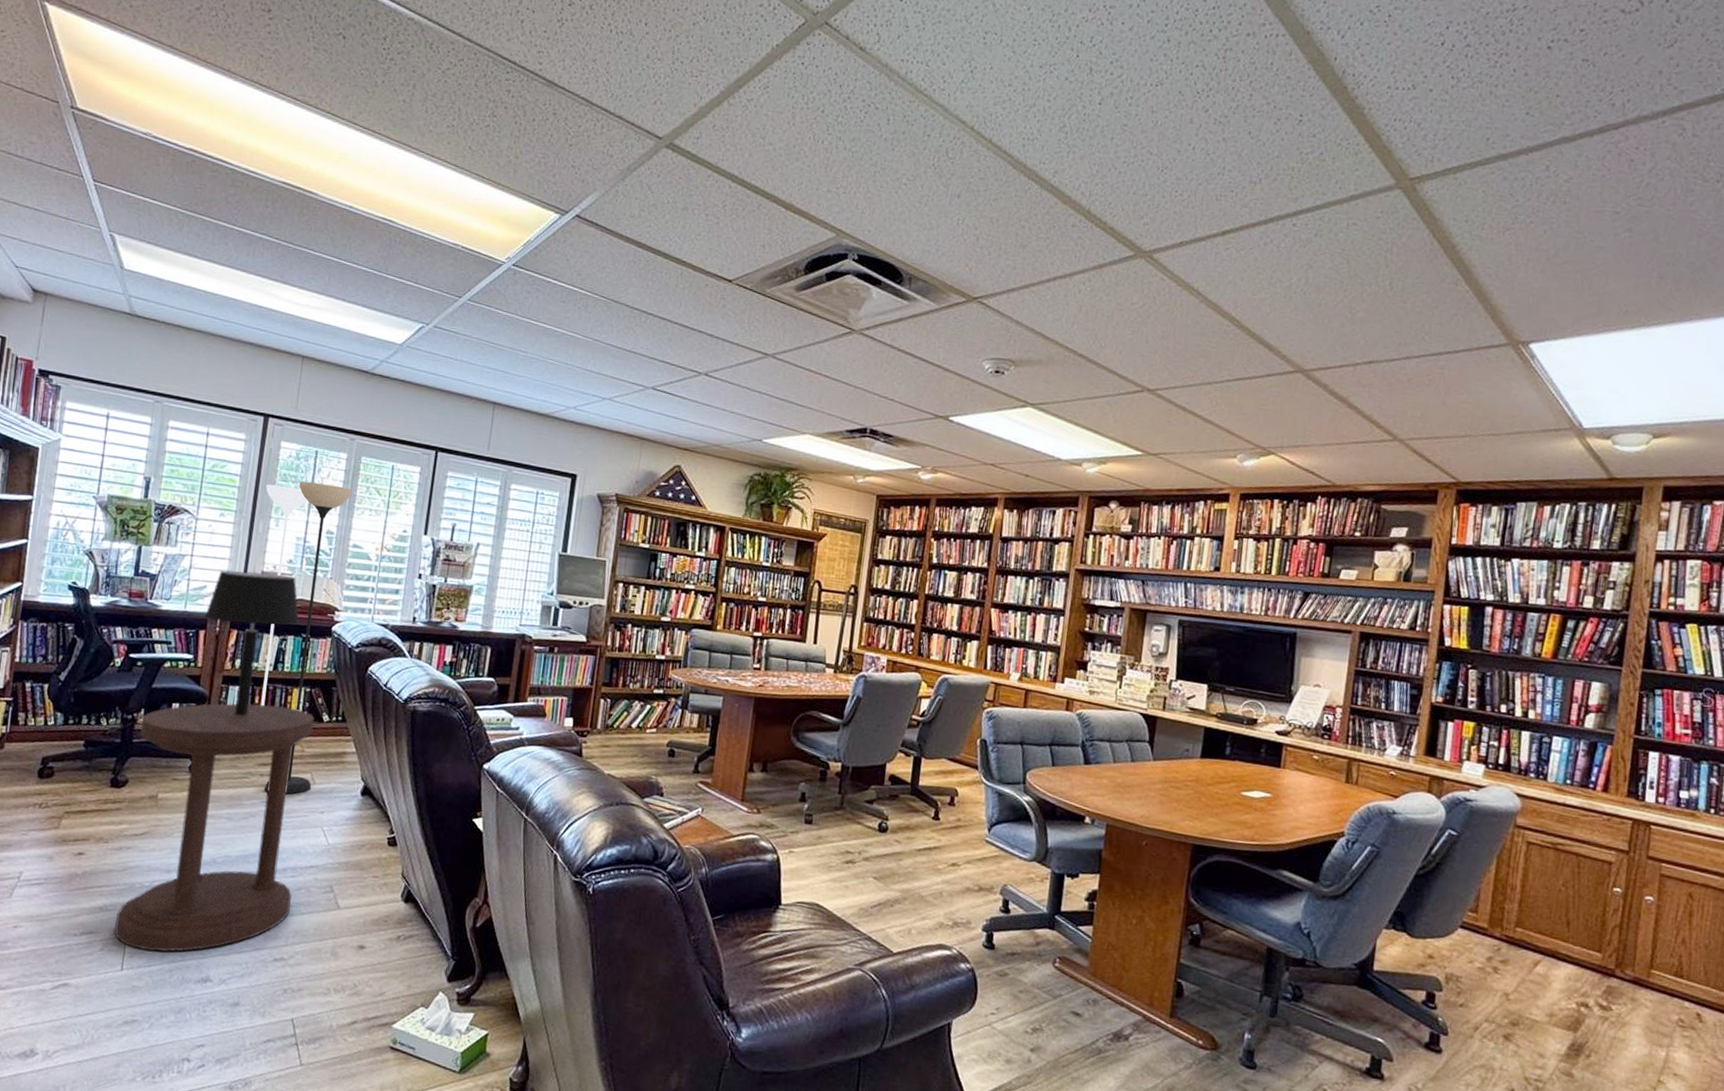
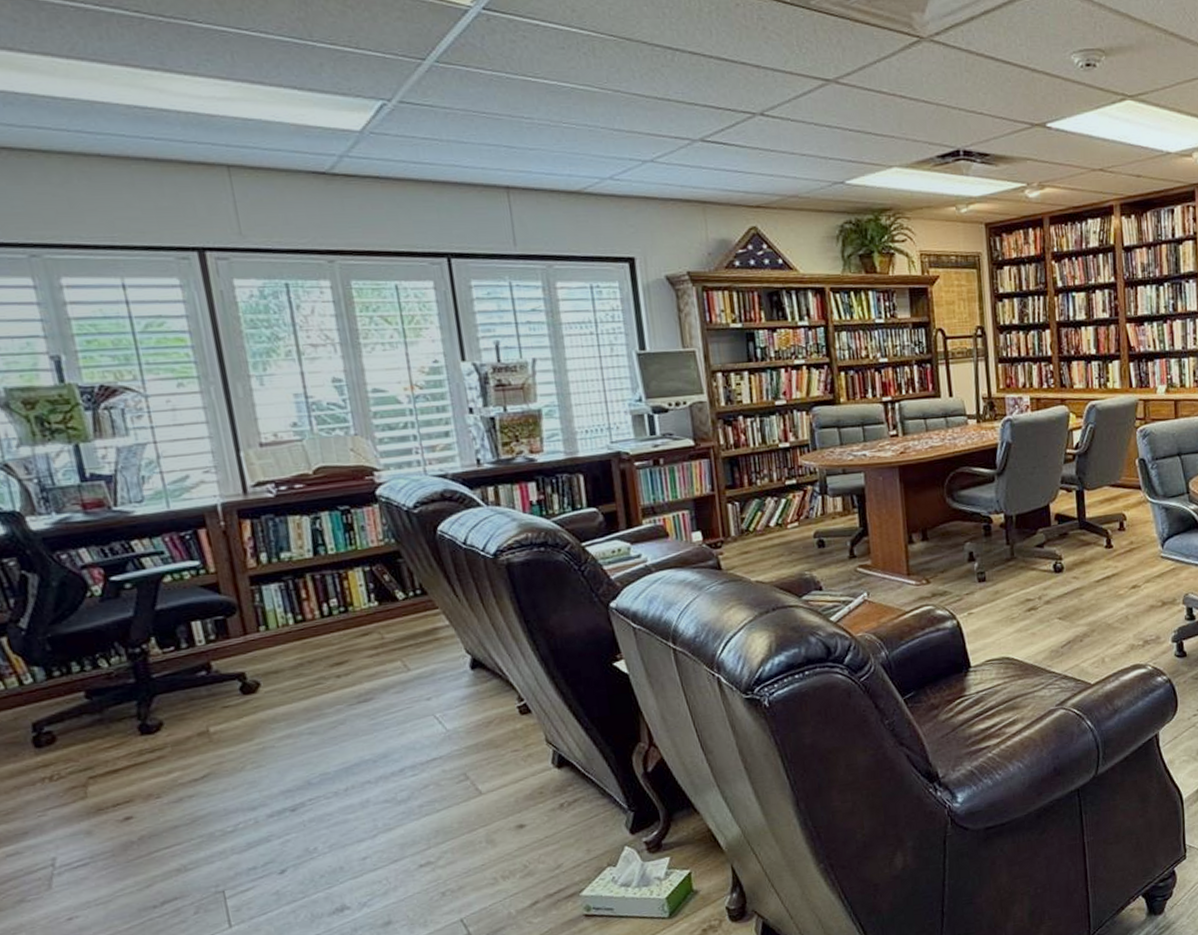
side table: present [115,703,314,952] -> none [154,593,422,901]
table lamp: present [204,570,299,716] -> none [198,442,330,617]
floor lamp: present [261,481,352,794] -> none [229,321,406,692]

